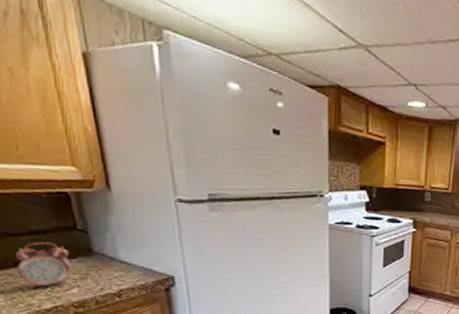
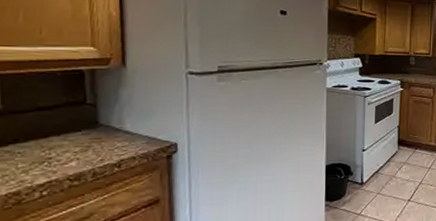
alarm clock: present [15,242,72,289] -> none [15,118,74,165]

